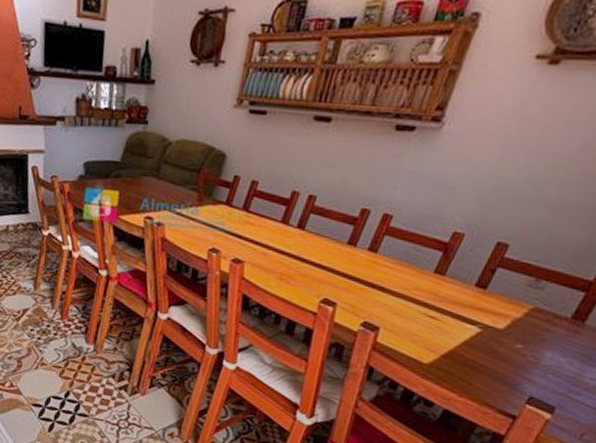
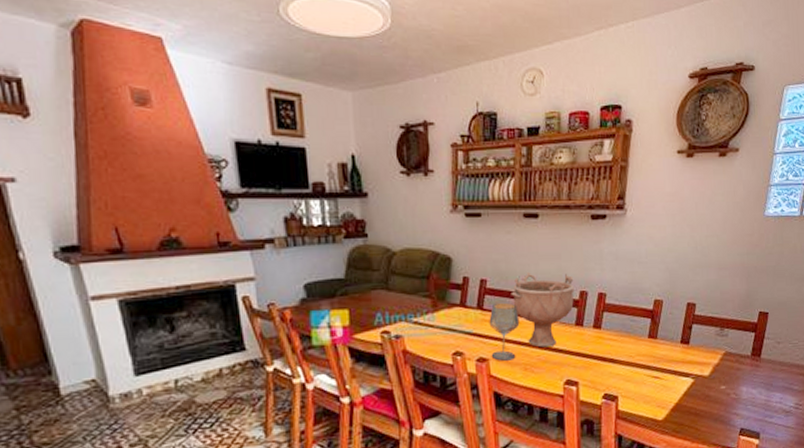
wine glass: none [247,207,286,267] -> present [489,302,520,361]
decorative bowl: none [281,179,357,262] -> present [511,271,574,348]

